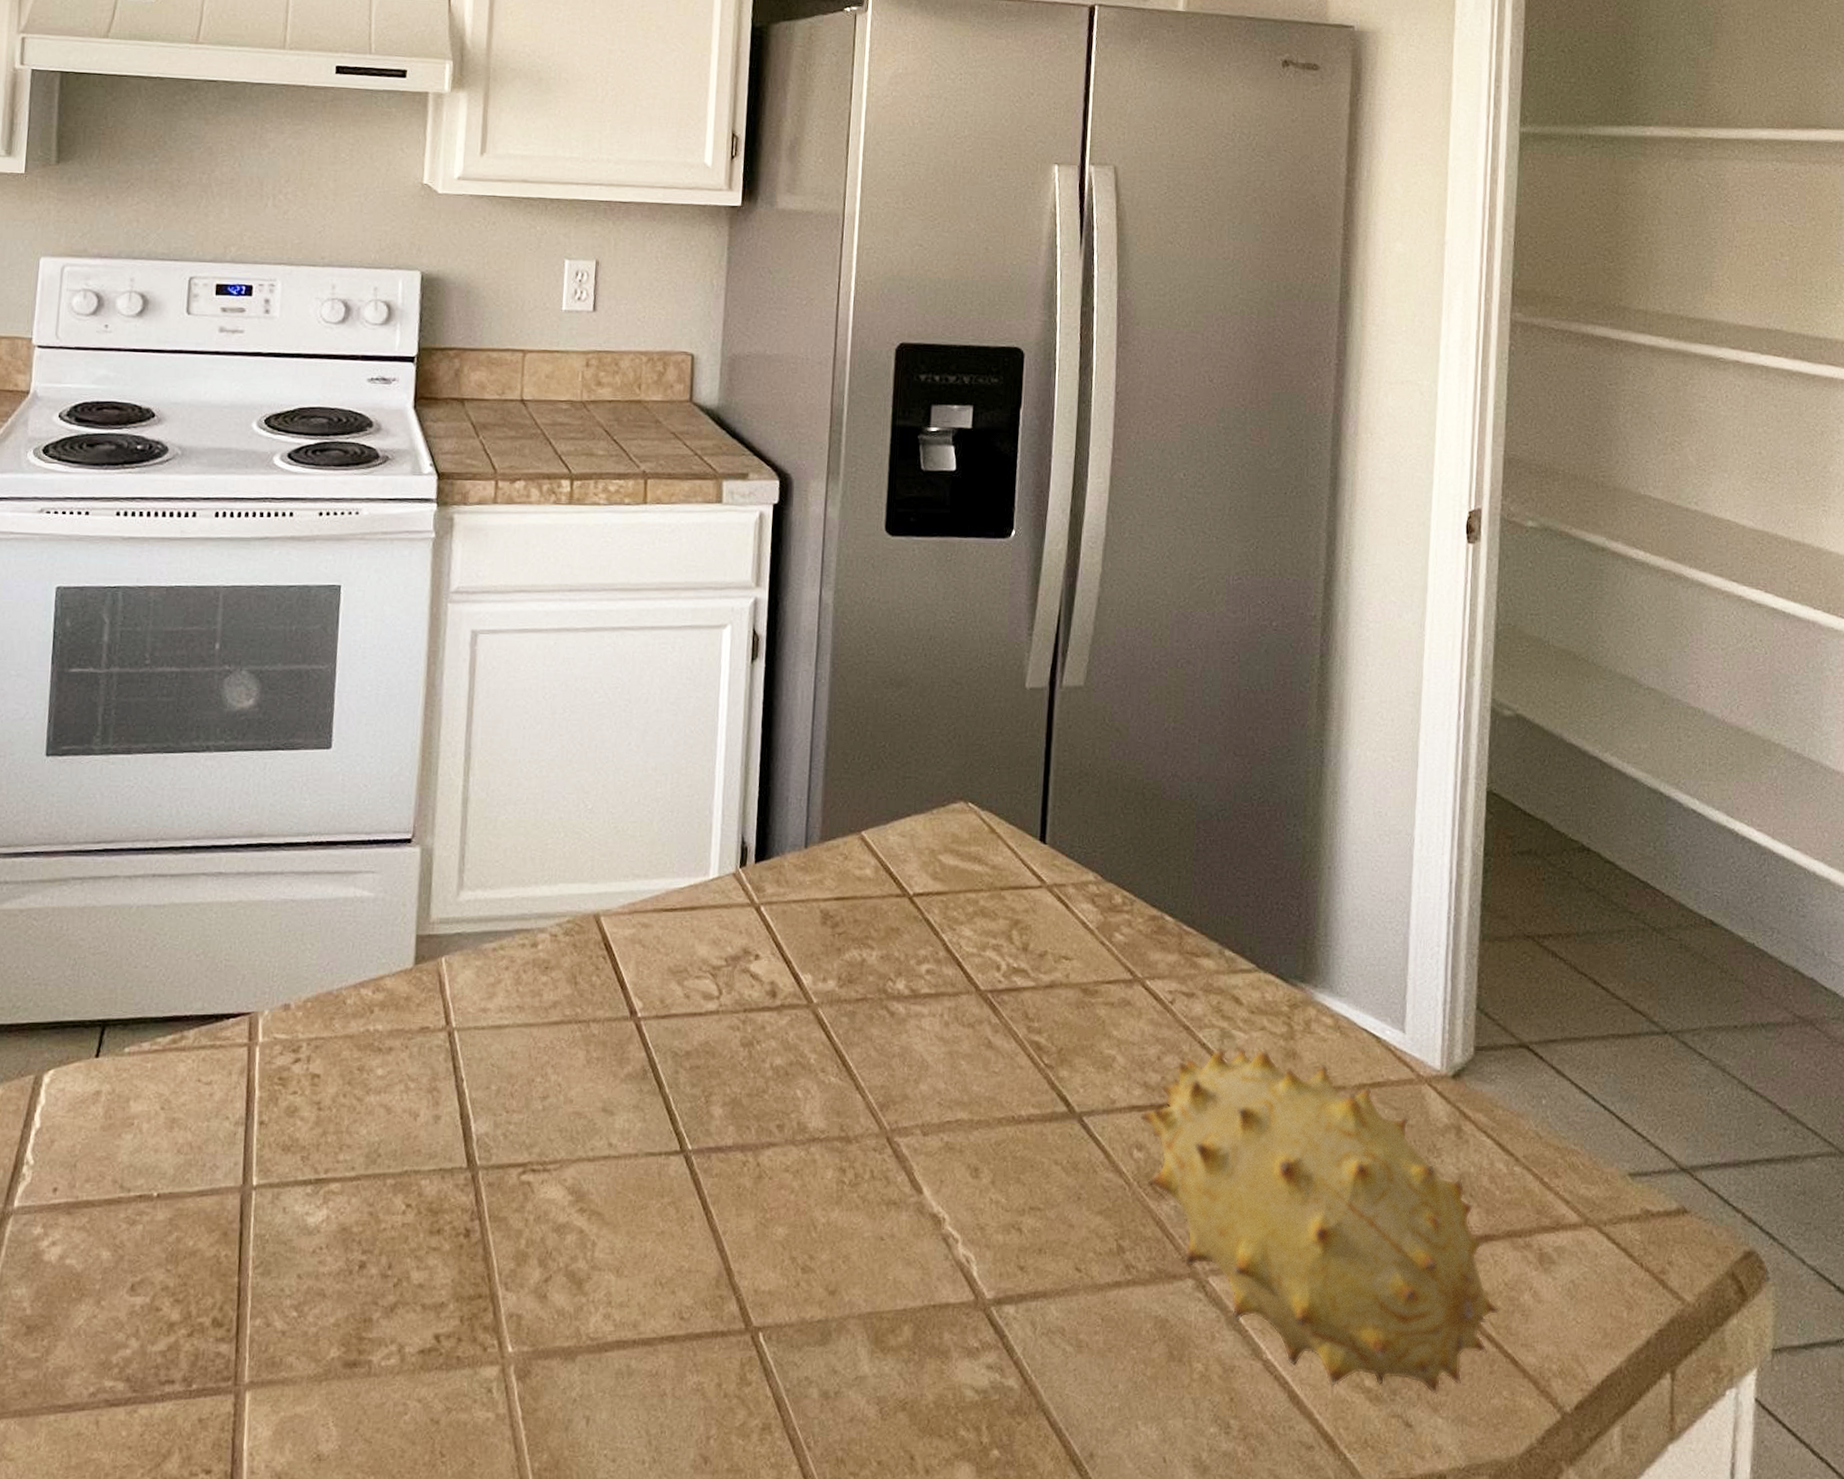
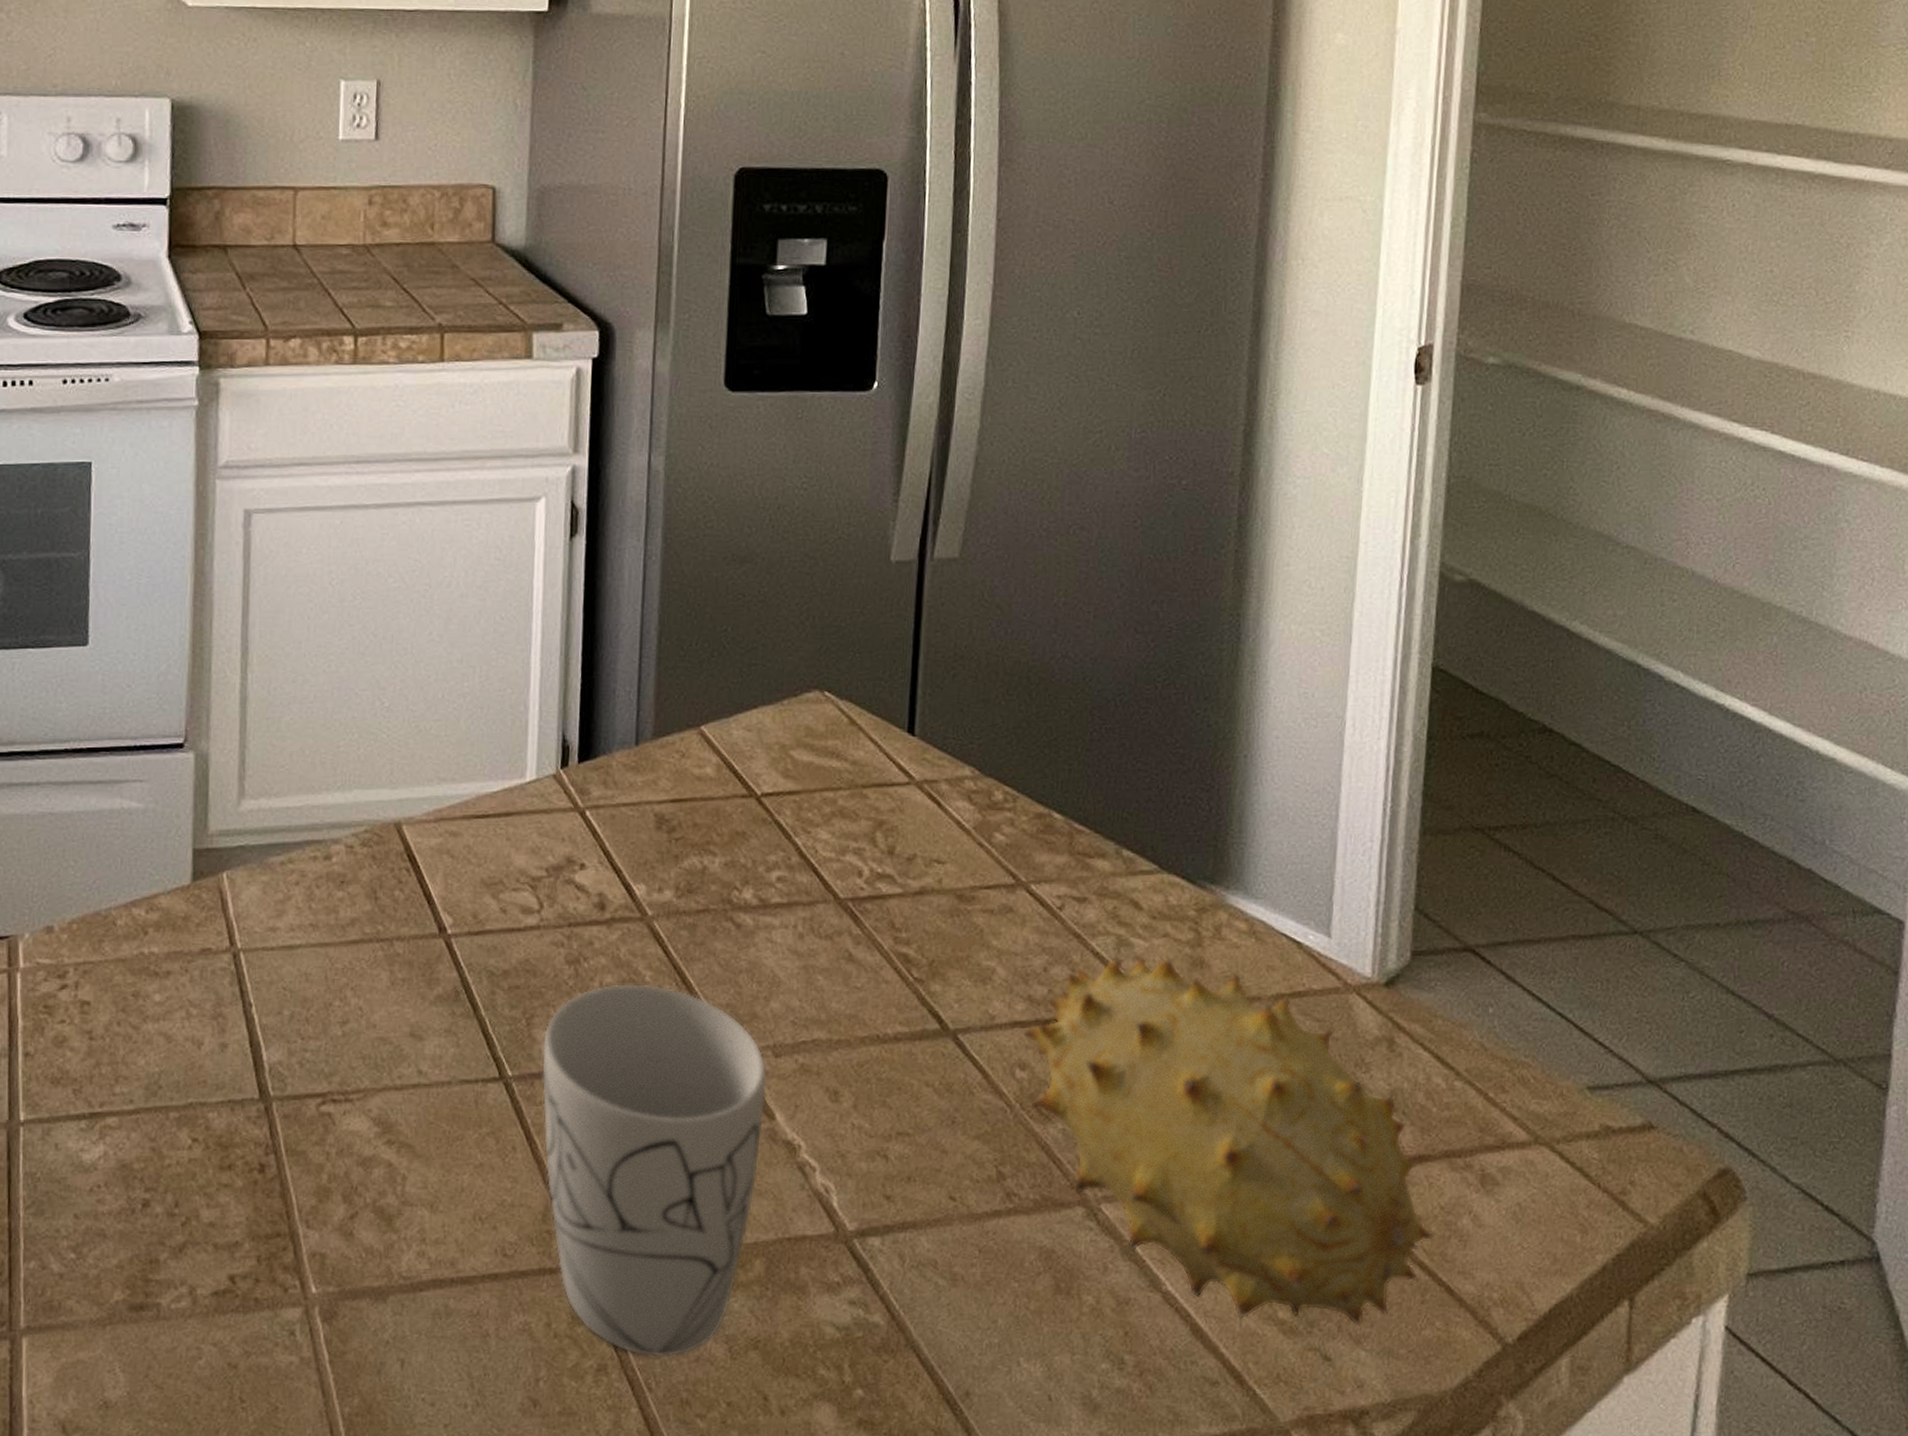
mug: none [717,1065,917,1417] -> present [541,983,768,1358]

